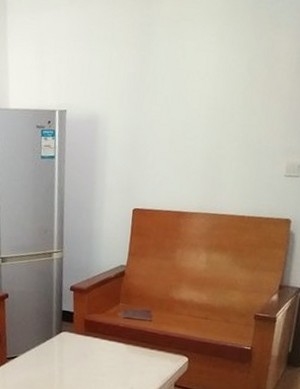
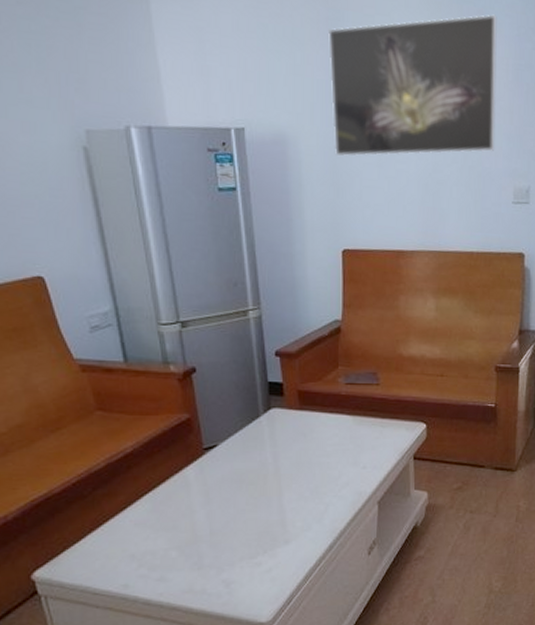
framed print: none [135,17,286,134] -> present [327,14,497,156]

